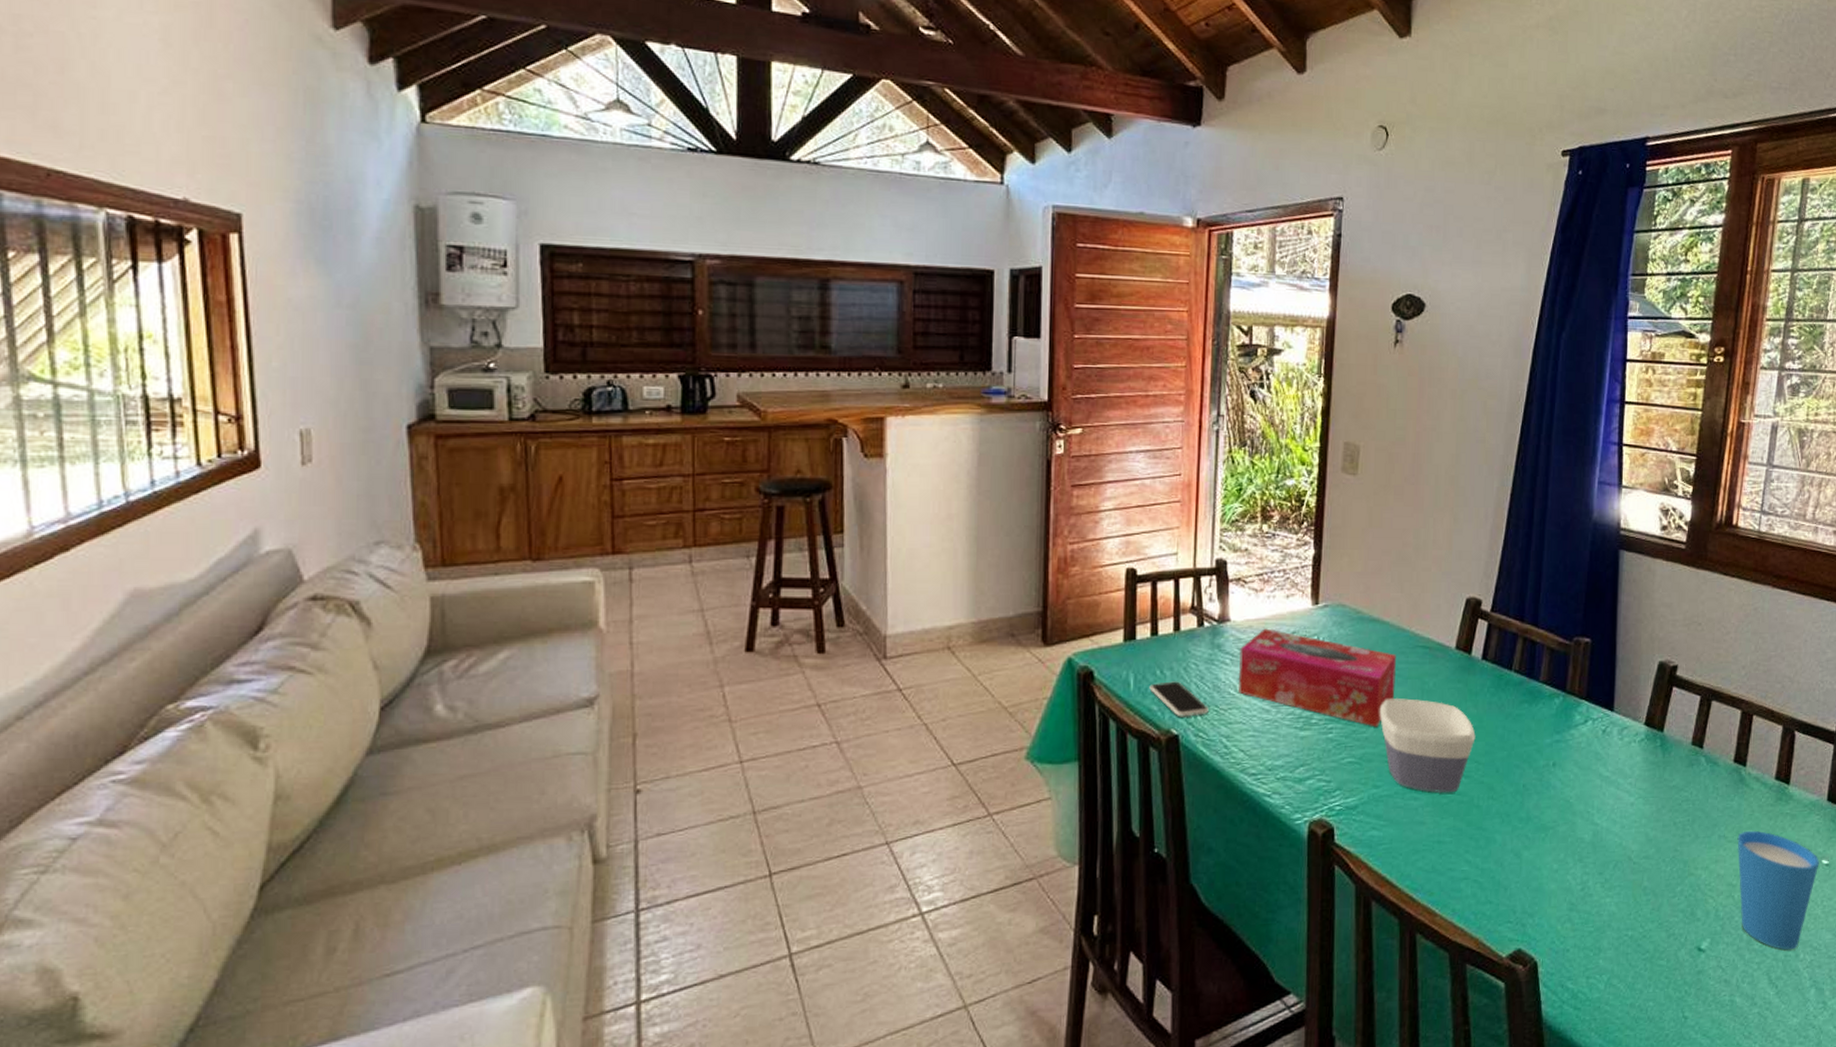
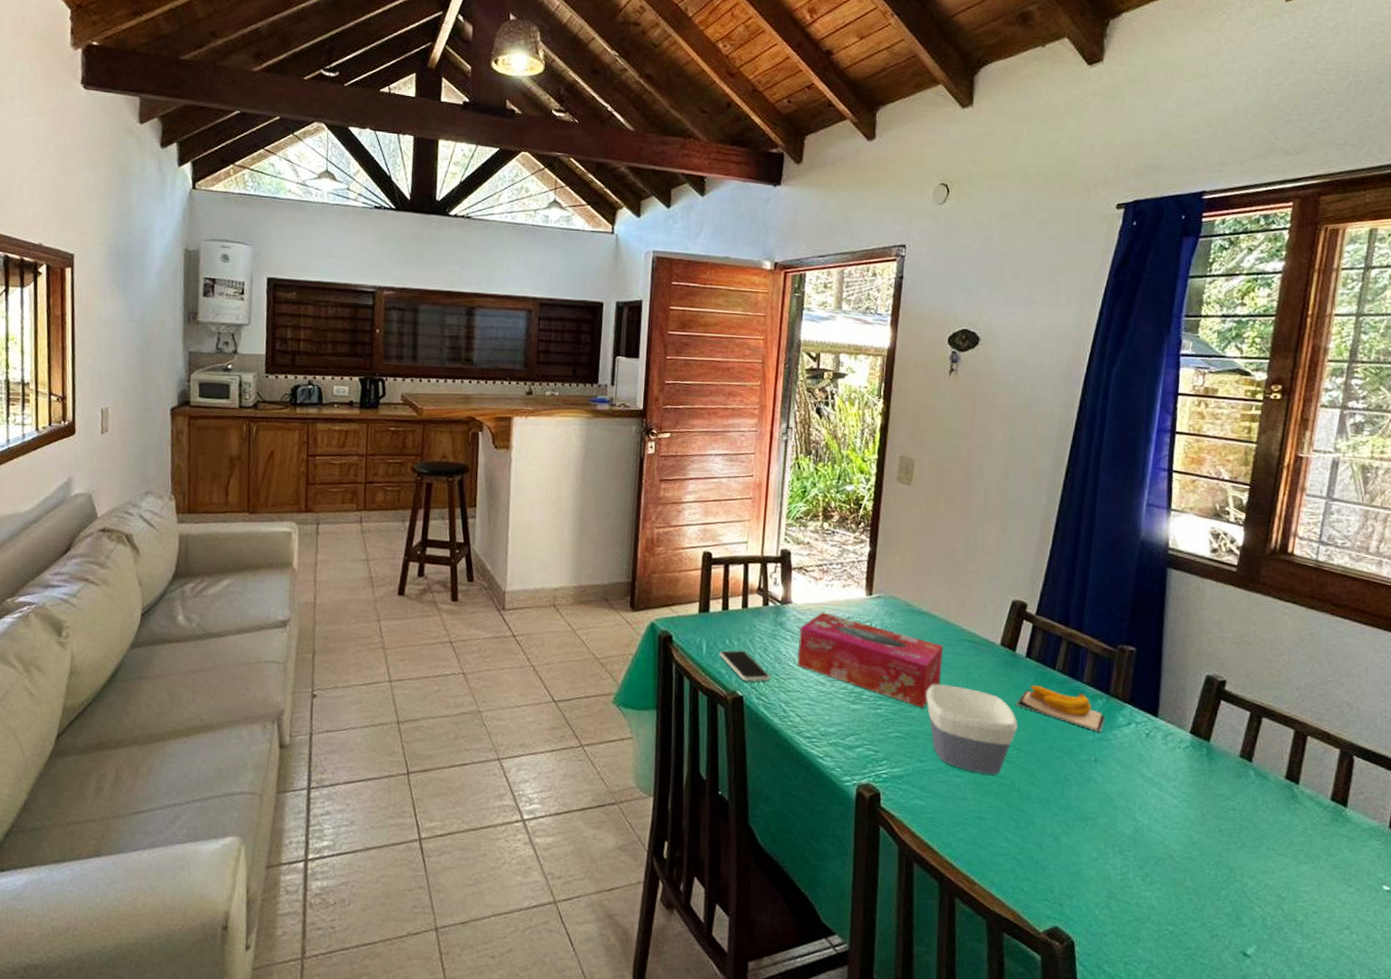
banana: none [1473,690,1563,734] -> present [1016,685,1106,733]
cup: present [1737,830,1819,950] -> none [1288,846,1380,970]

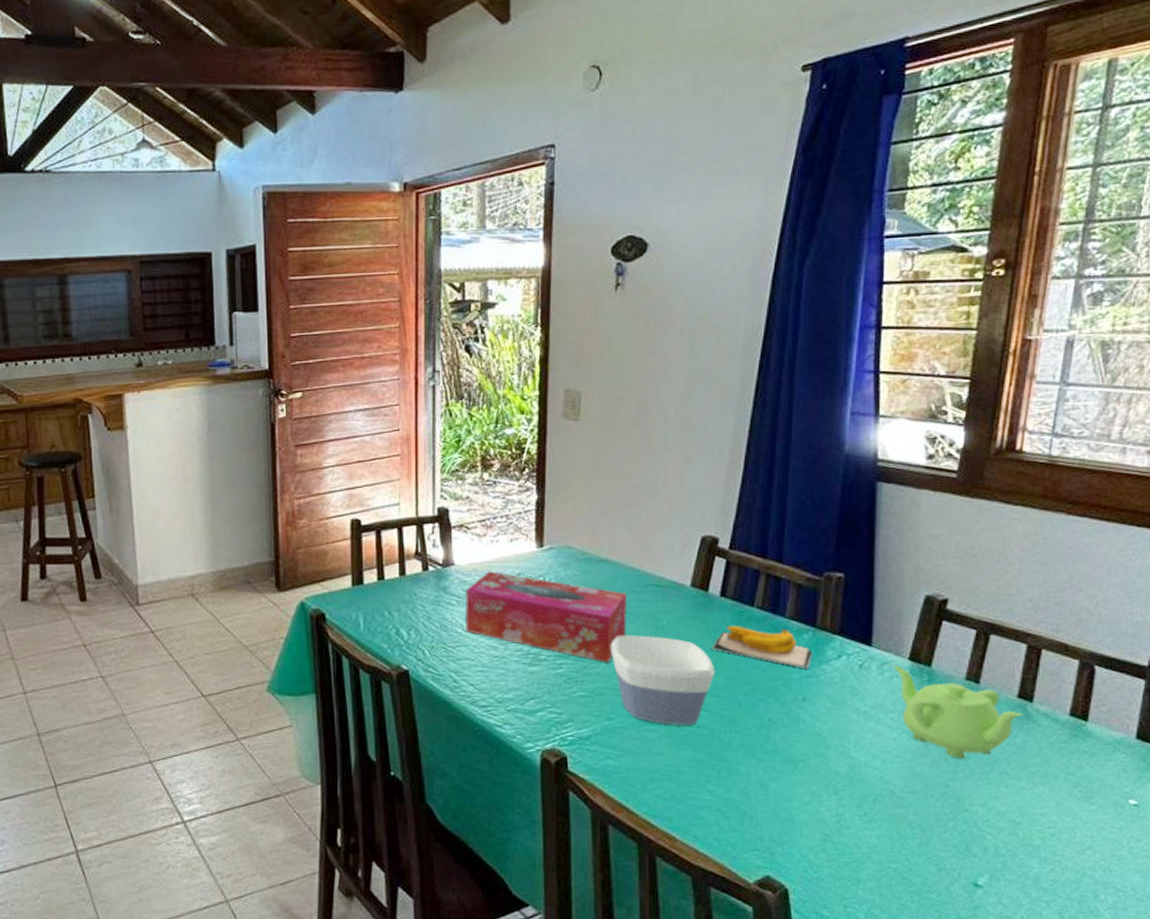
smartphone: present [719,650,770,682] -> none [378,621,437,654]
teapot: none [1176,737,1290,832] -> present [893,666,1023,759]

